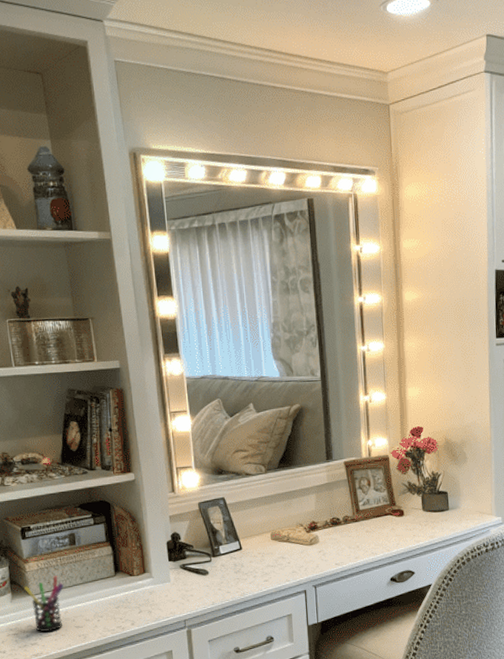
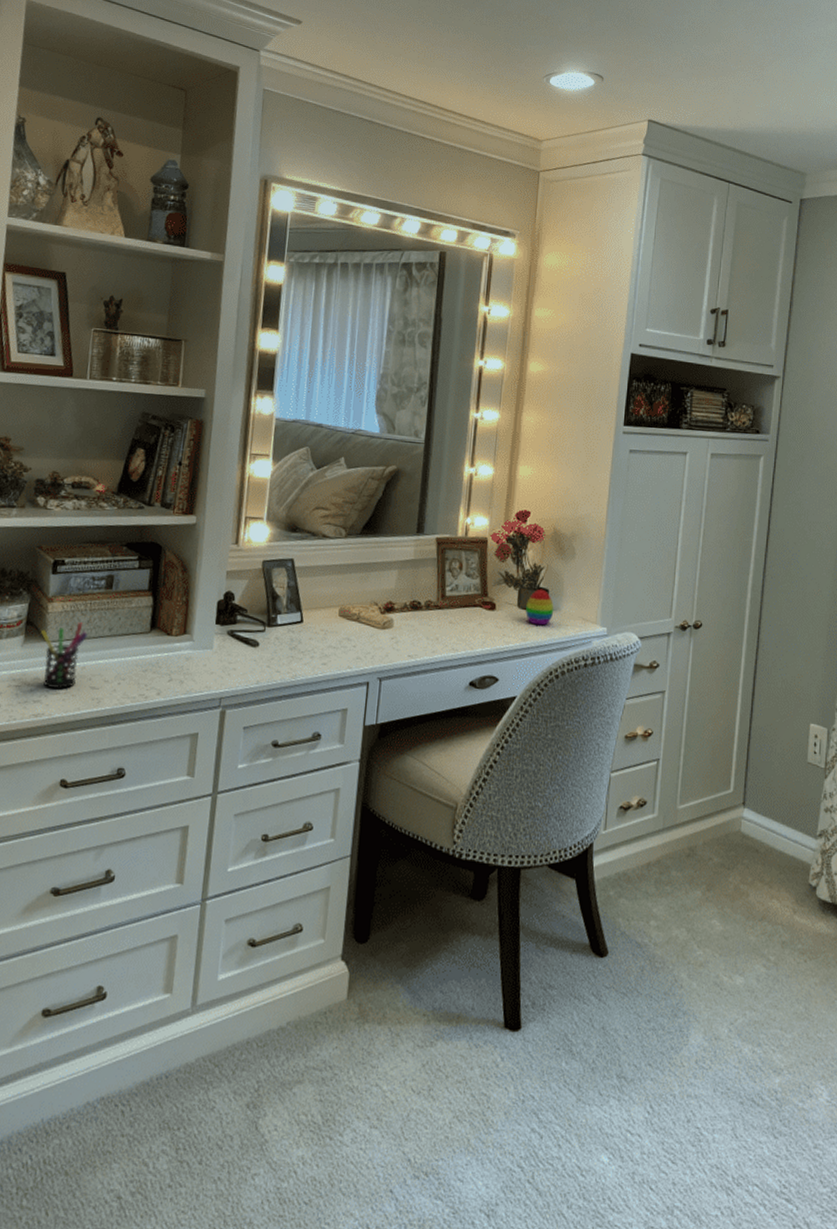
decorative egg: none [430,492,455,523] -> present [526,589,554,626]

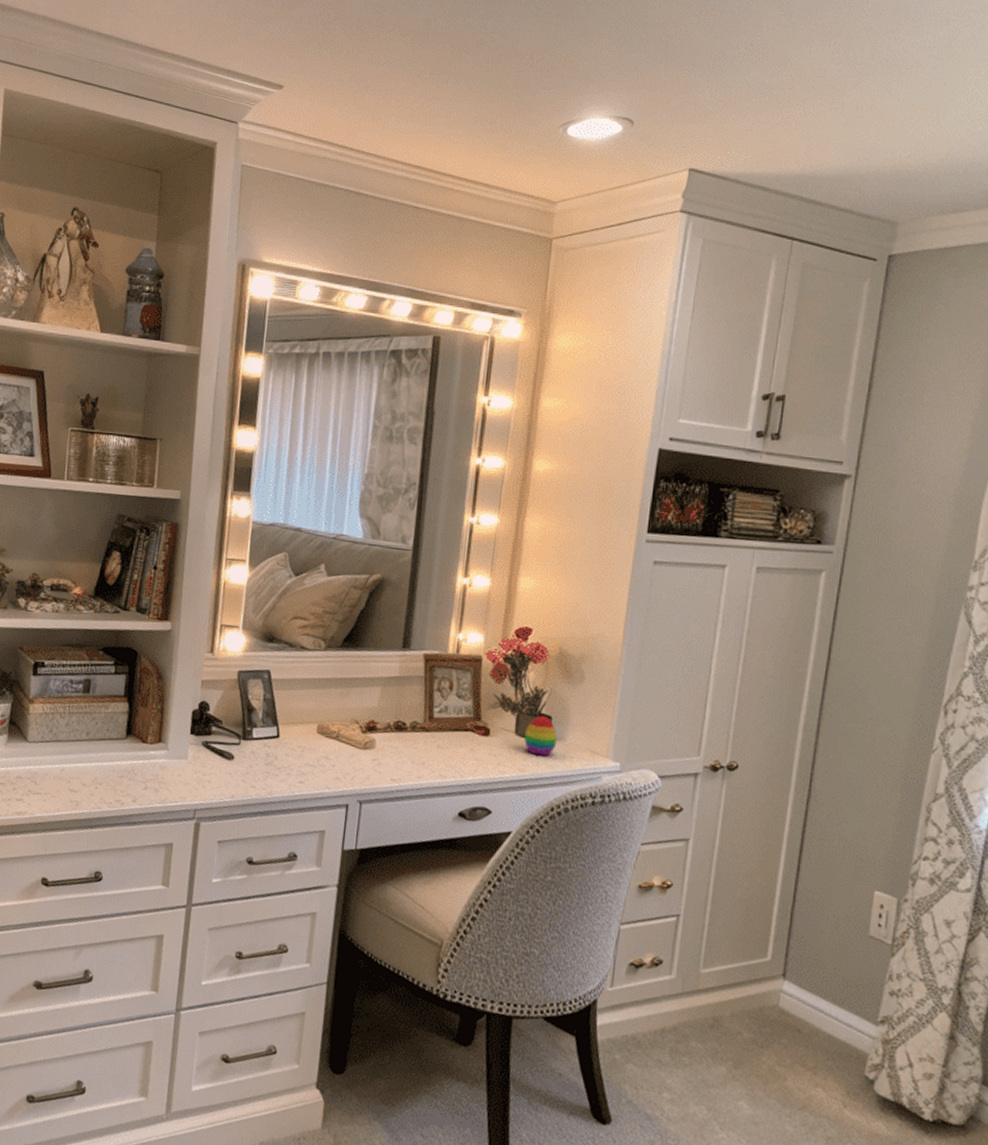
pen holder: present [41,622,87,690] -> none [23,725,66,790]

